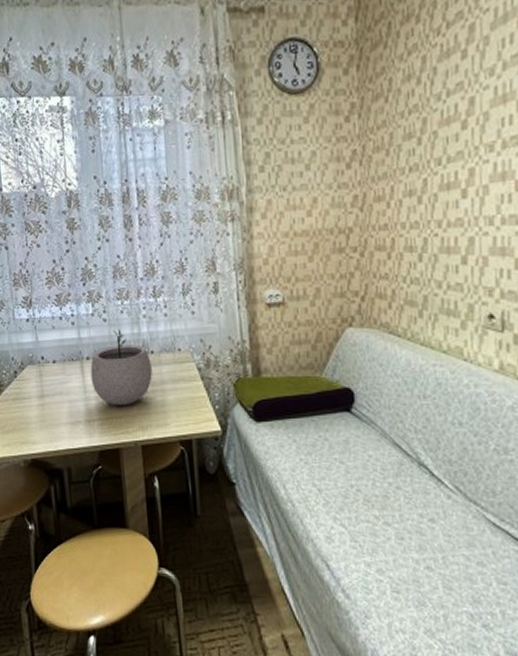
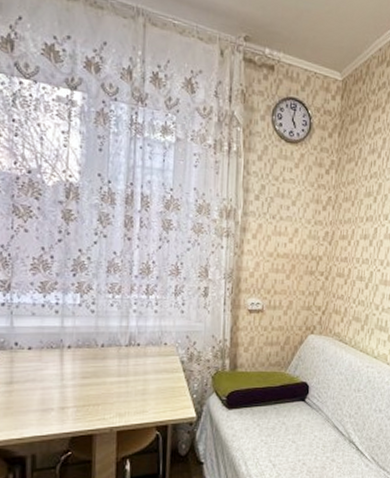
plant pot: present [90,329,152,406] -> none [70,321,137,394]

